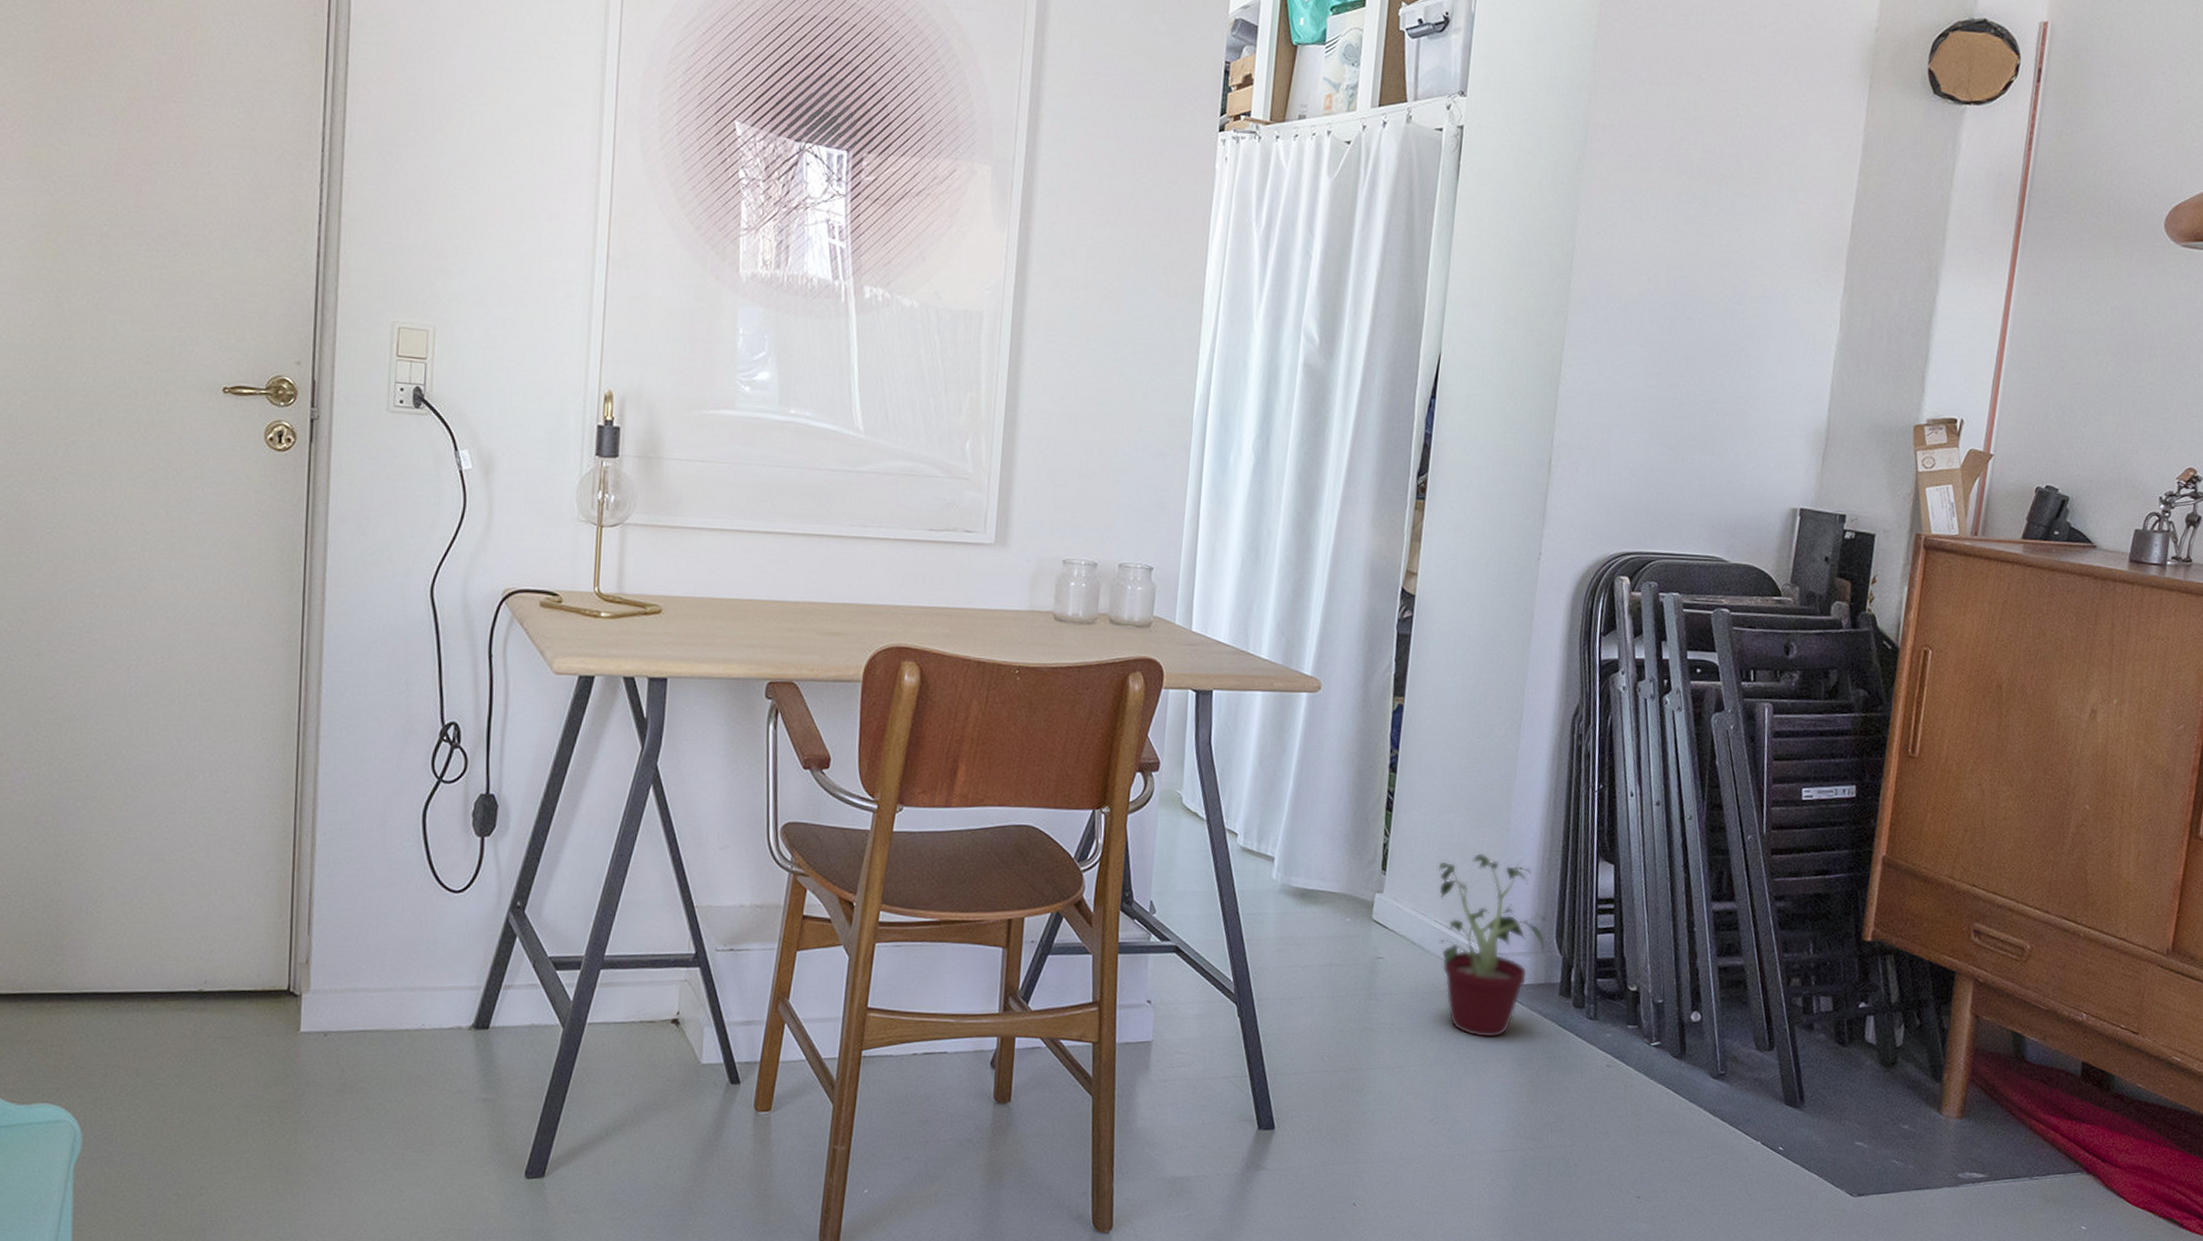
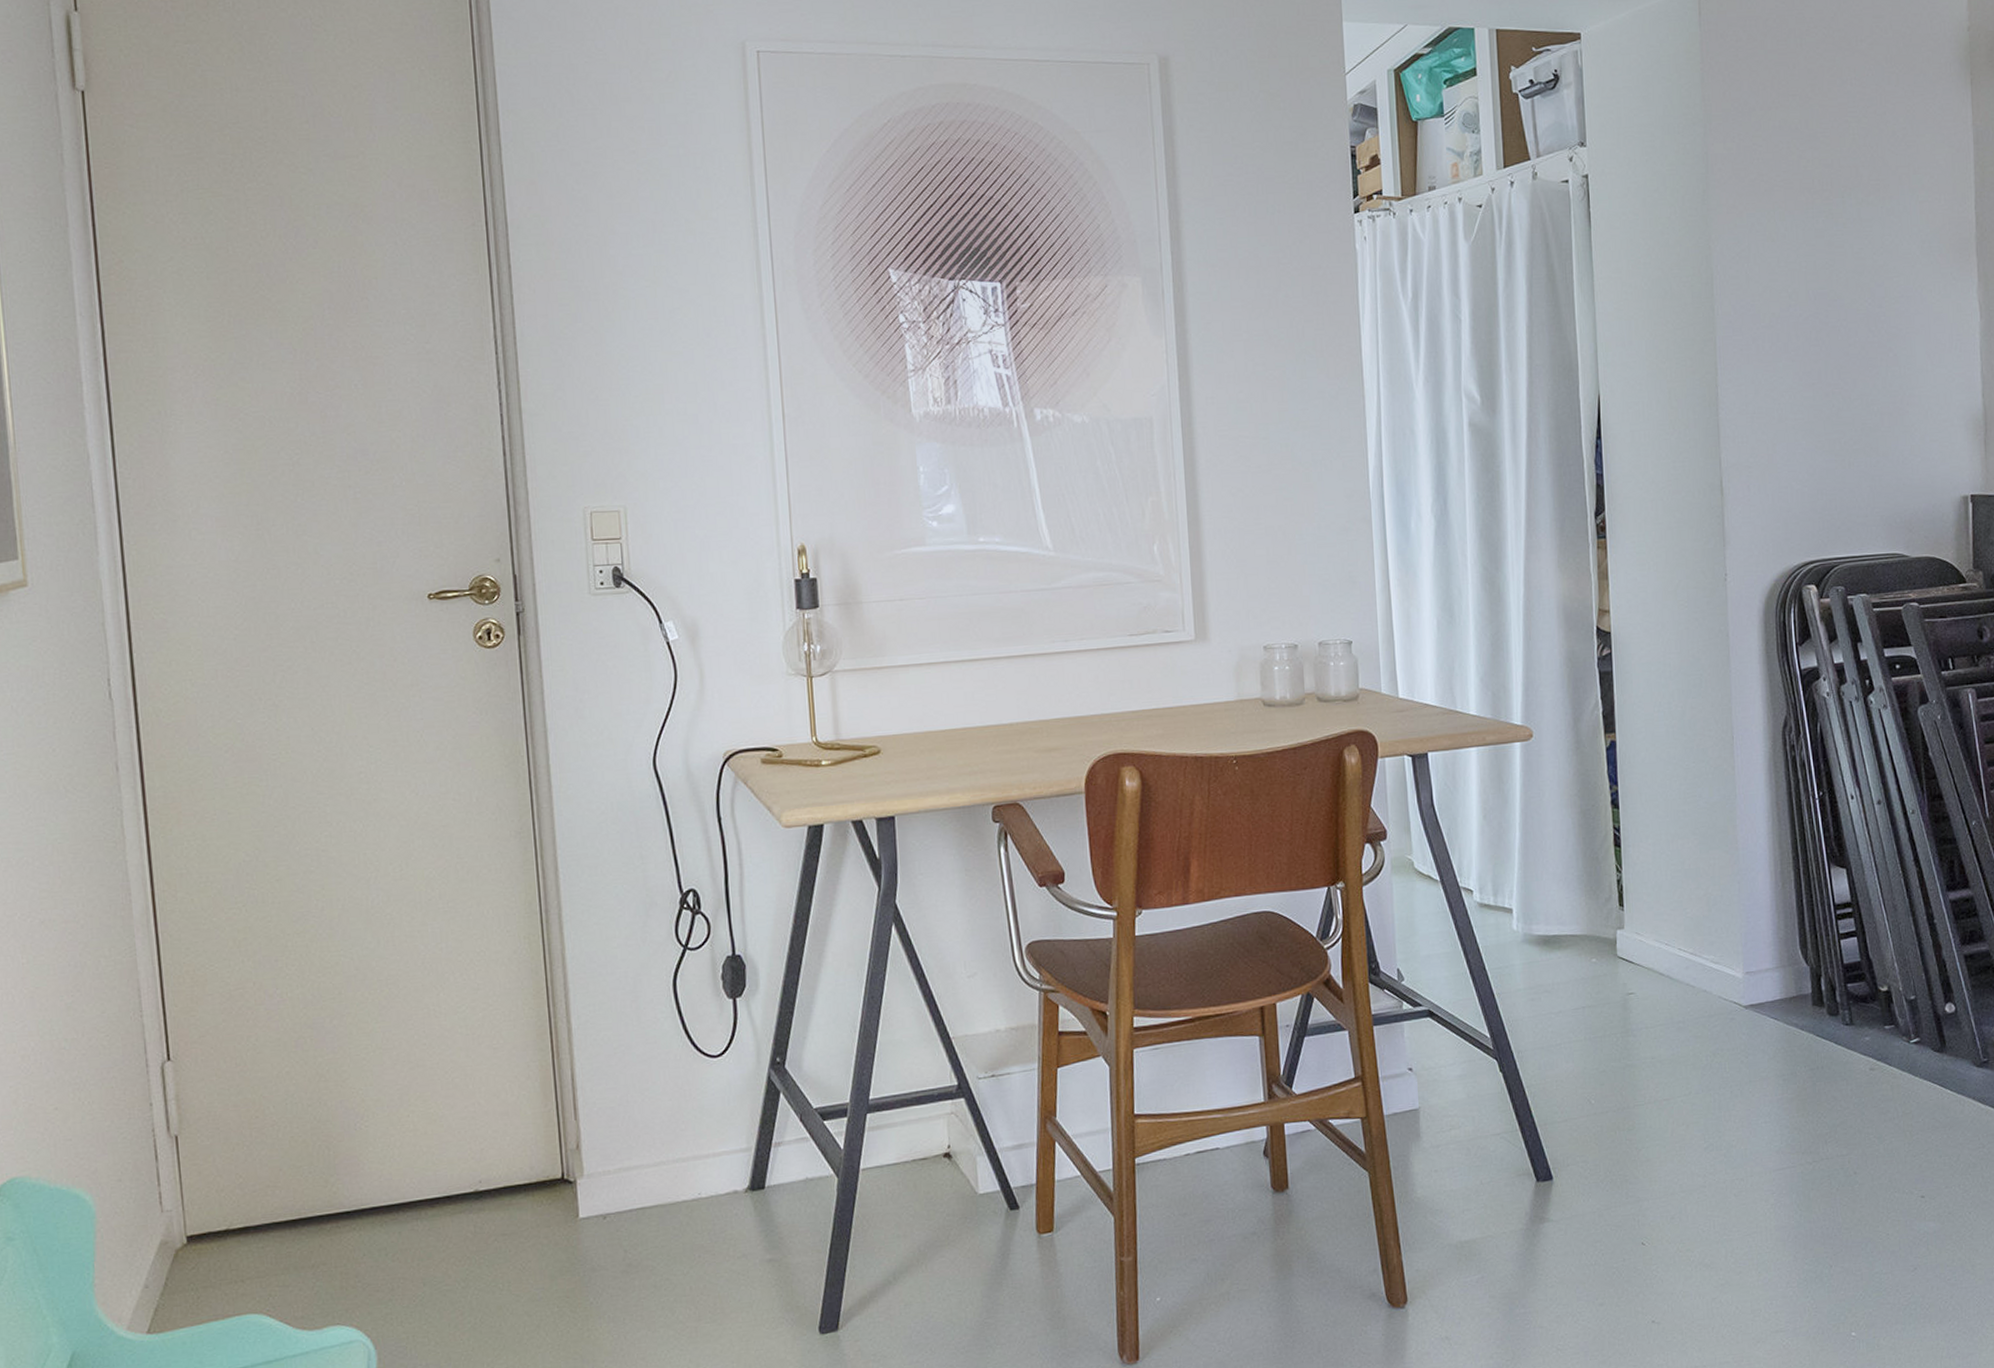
potted plant: present [1438,853,1548,1039] -> none [1674,876,1791,1059]

